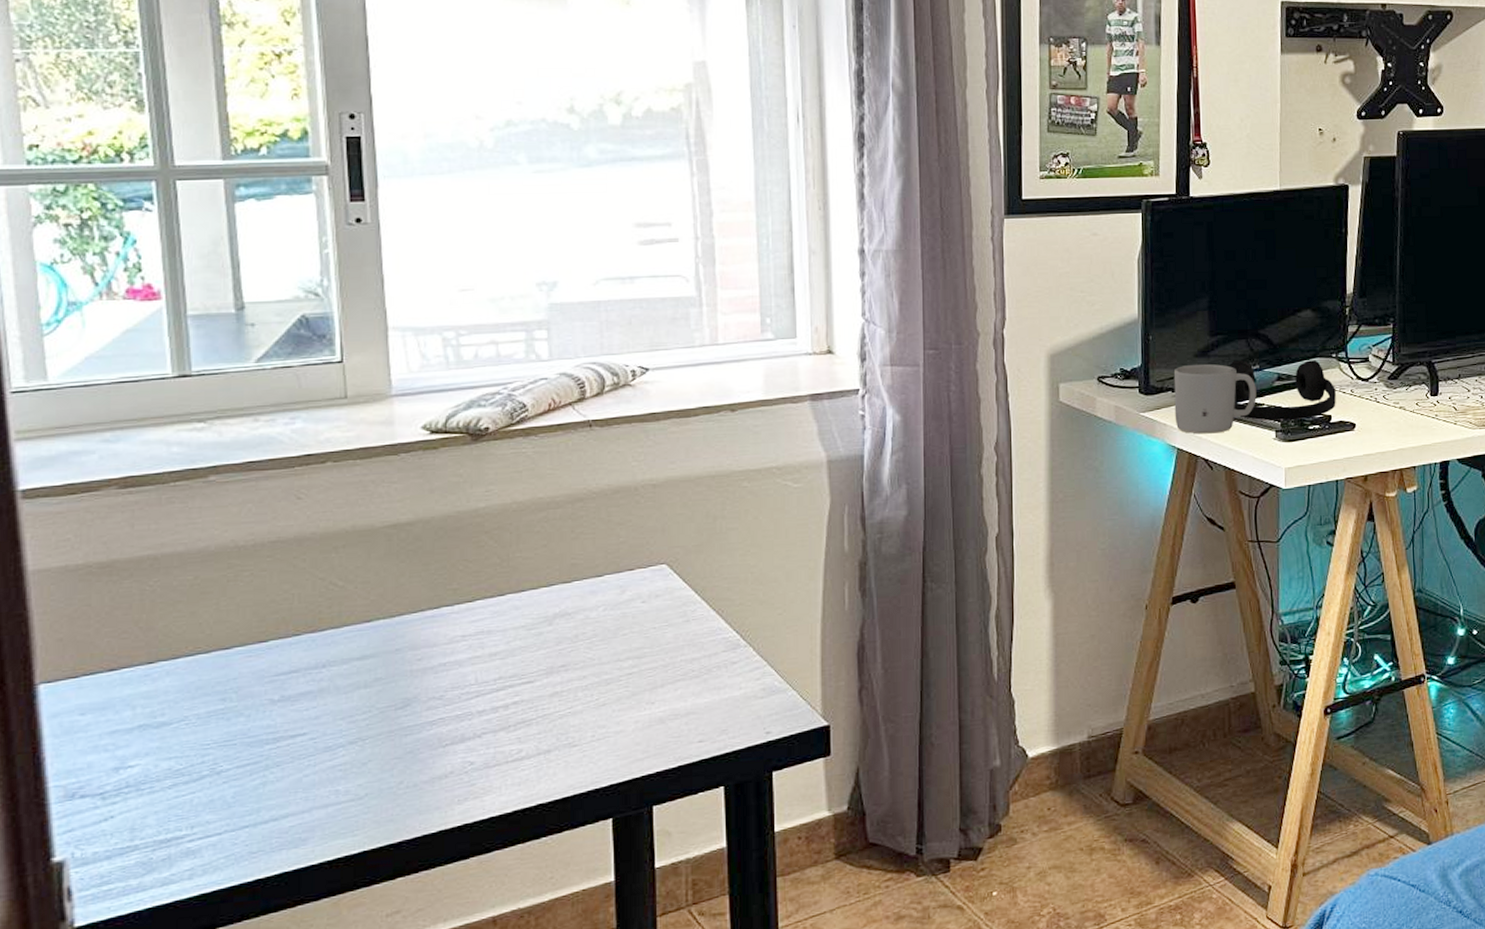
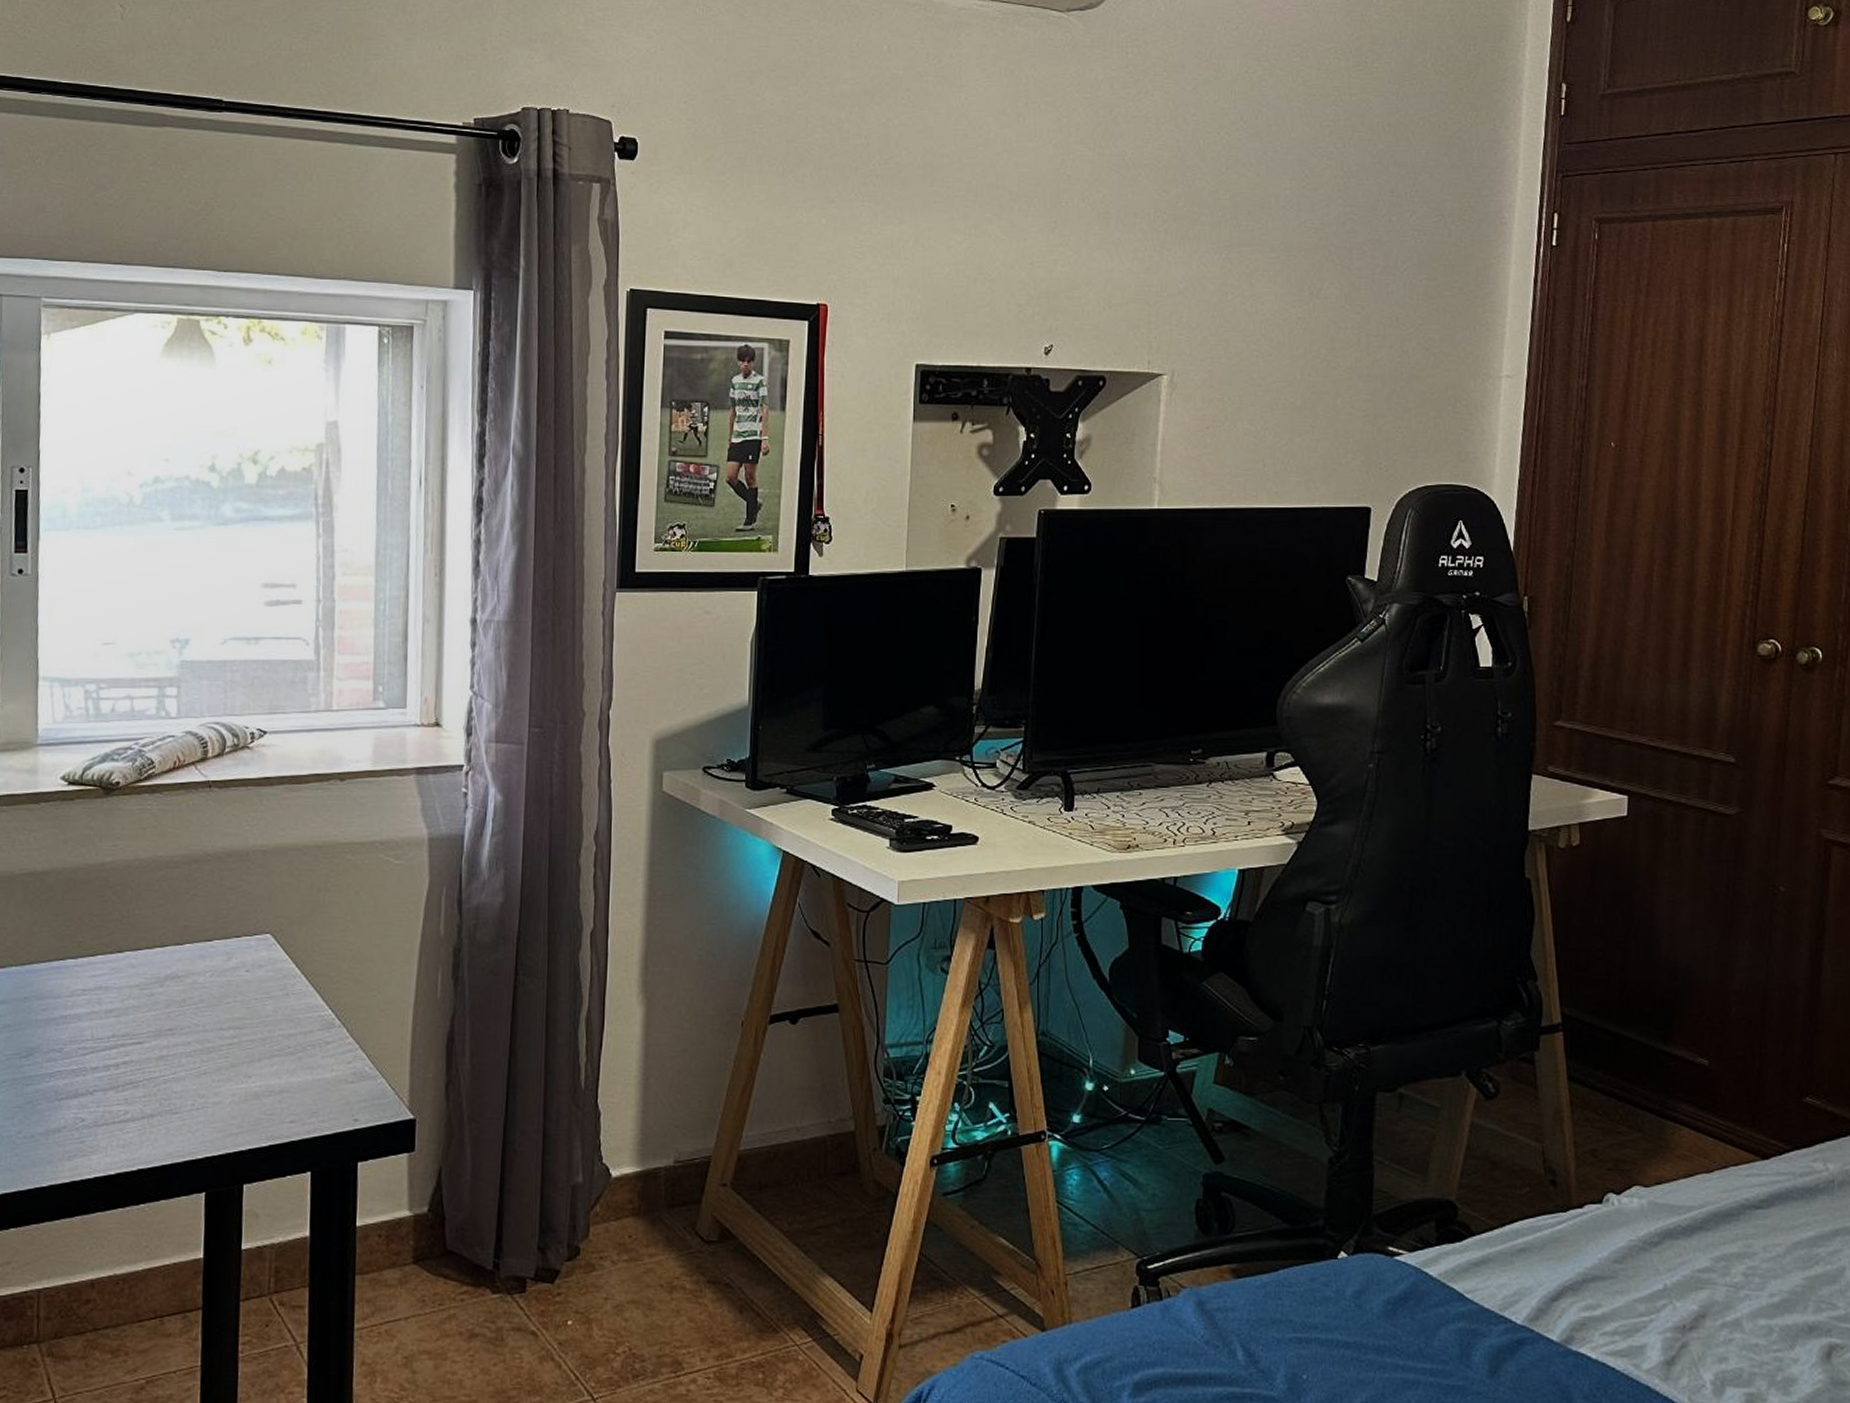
mug: present [1173,363,1257,434] -> none [782,759,871,837]
headphones: present [1230,359,1336,421] -> none [843,757,958,827]

